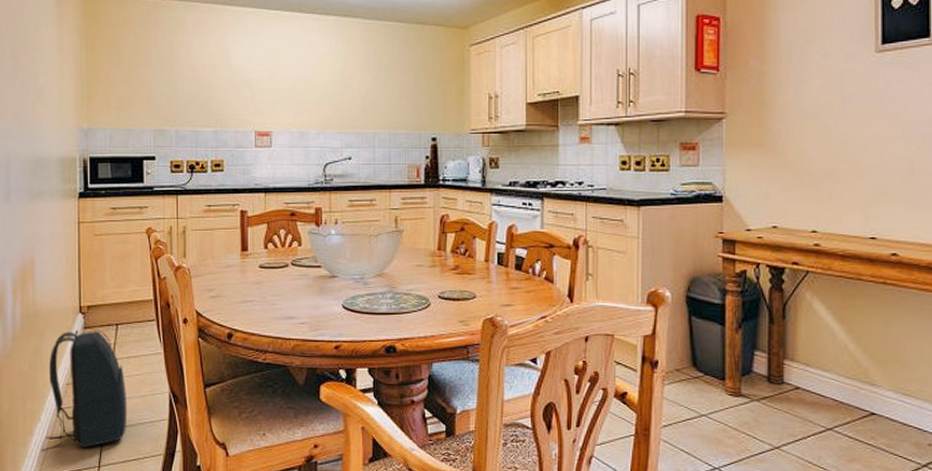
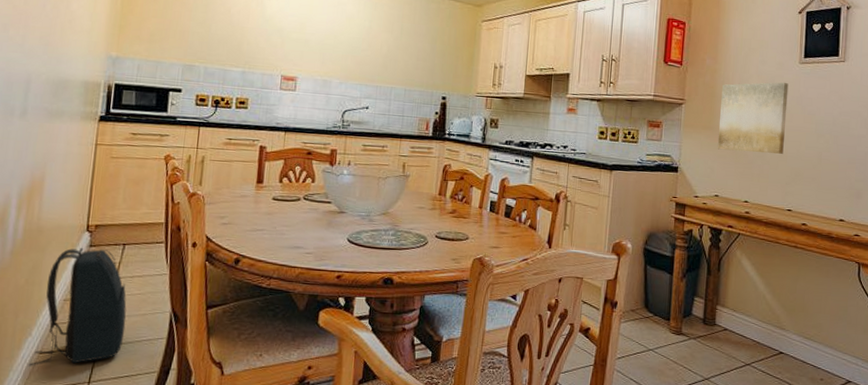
wall art: none [771,79,862,170] -> present [717,82,789,154]

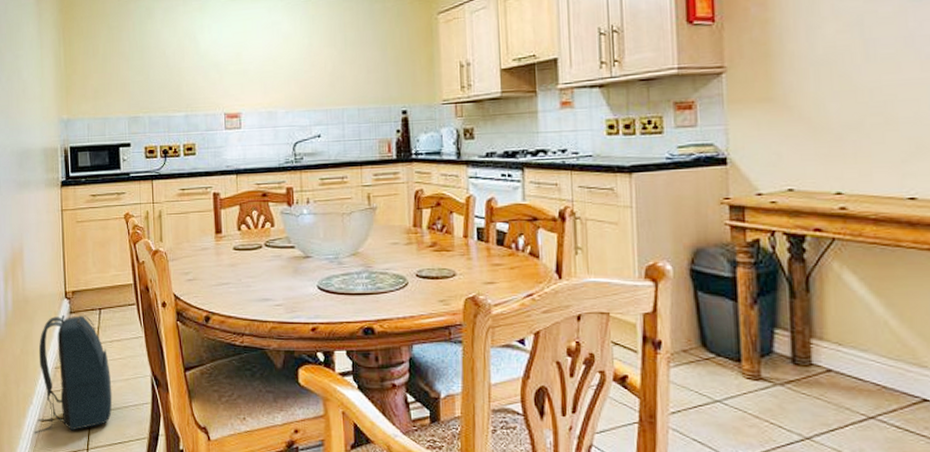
wall art: present [717,82,789,154] -> none [780,19,892,127]

